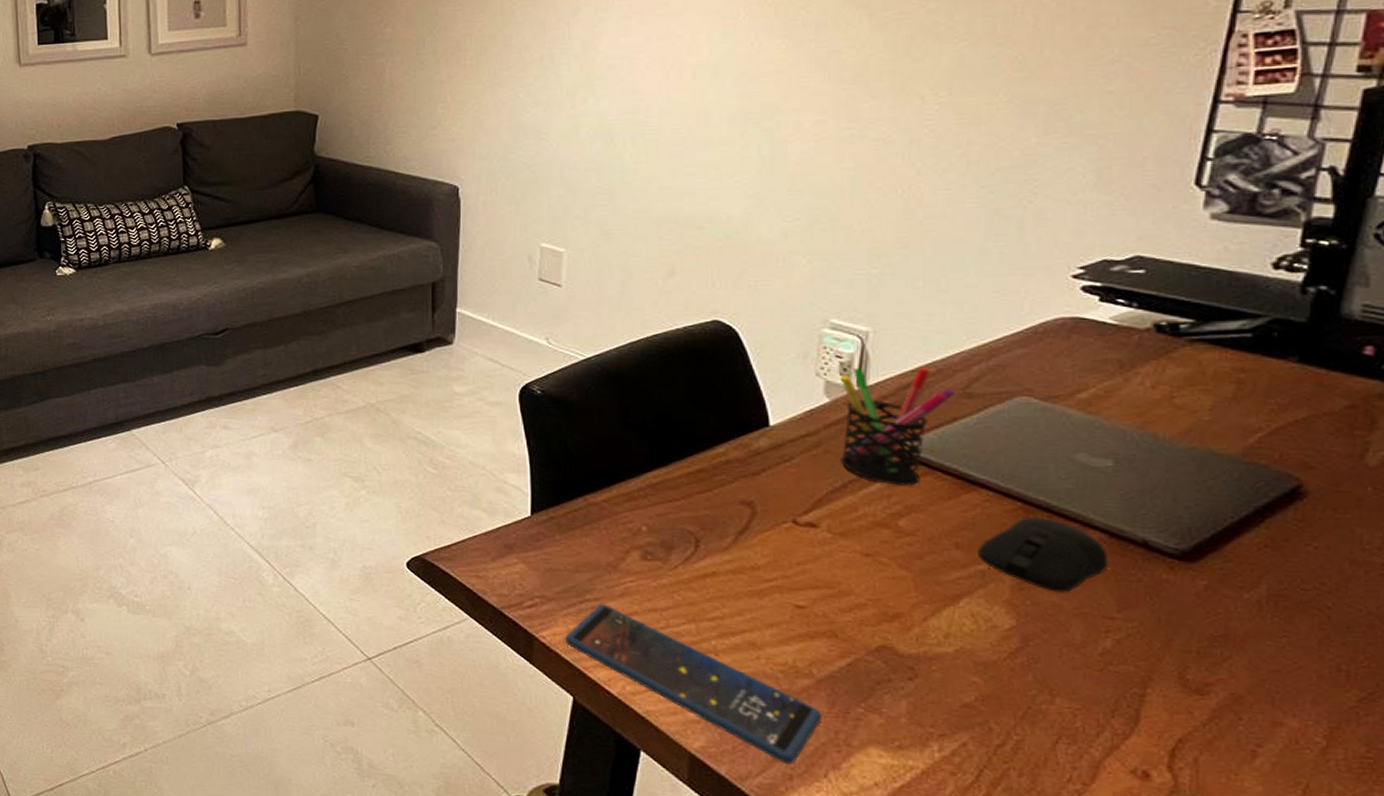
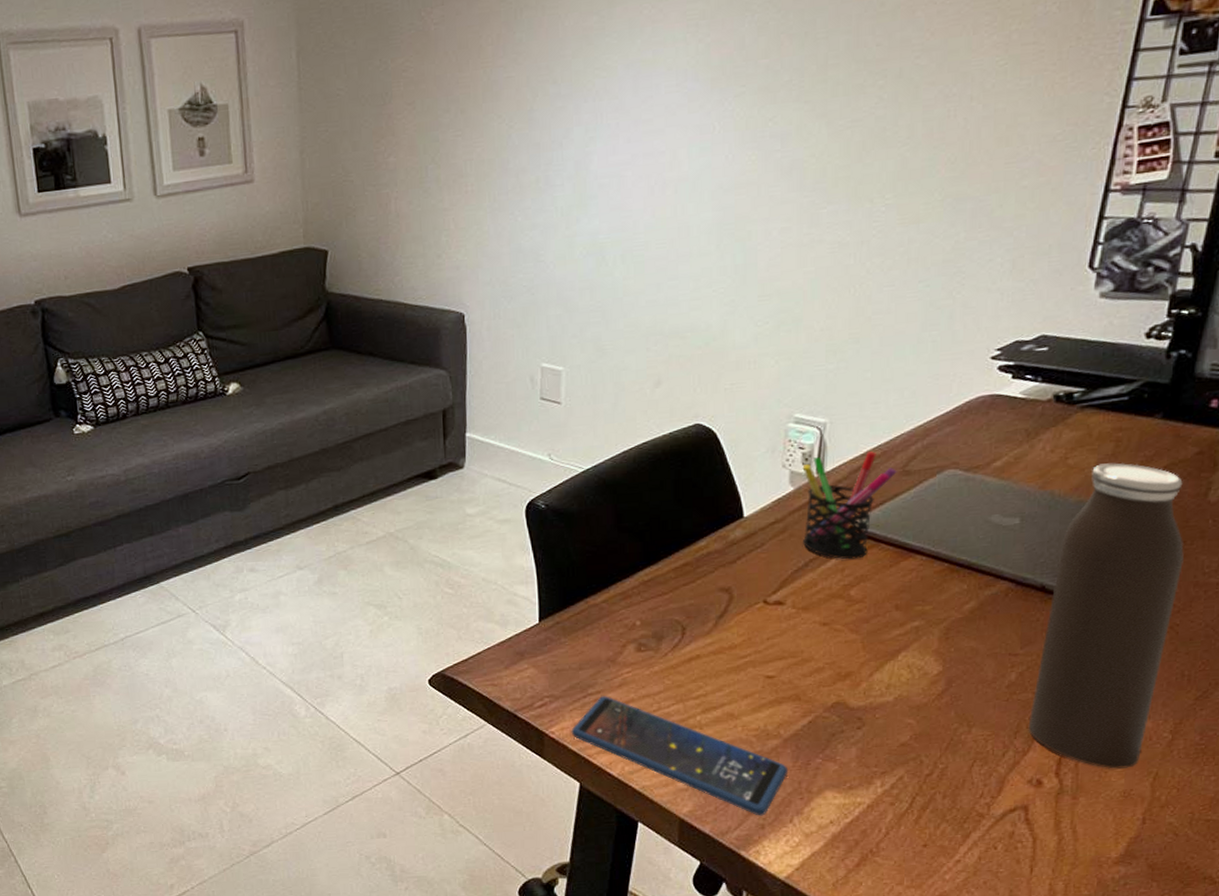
computer mouse: present [976,517,1109,593] -> none [912,574,1015,638]
water bottle: none [1129,407,1334,774] -> present [1028,462,1184,769]

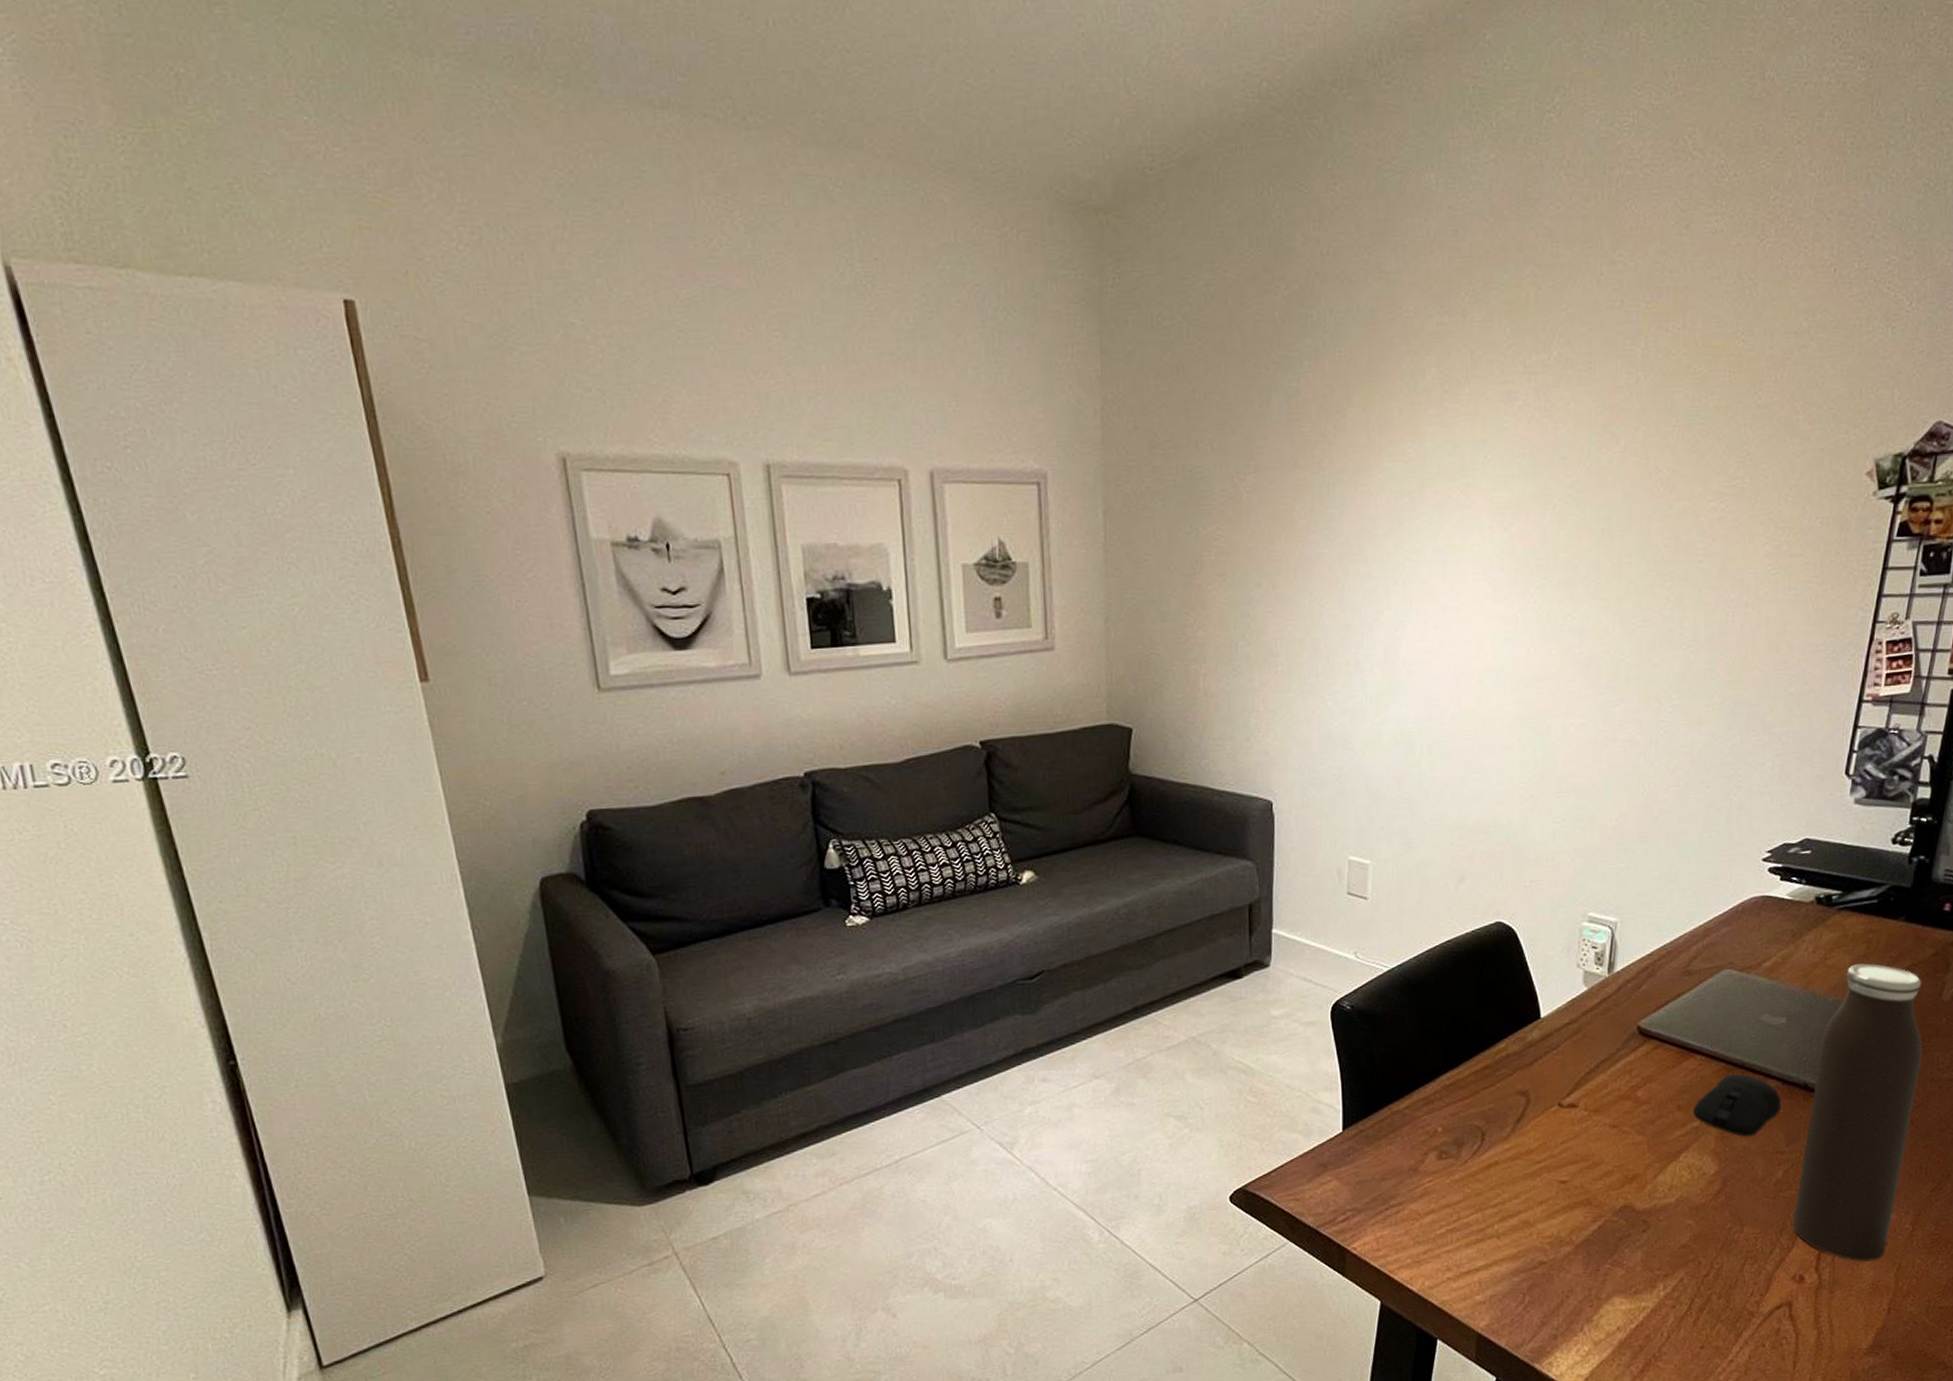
smartphone: present [571,696,789,816] -> none [1372,1207,1580,1326]
pen holder: present [802,451,897,560] -> none [1595,951,1680,1060]
computer mouse: none [912,574,1015,638] -> present [1692,1074,1782,1137]

